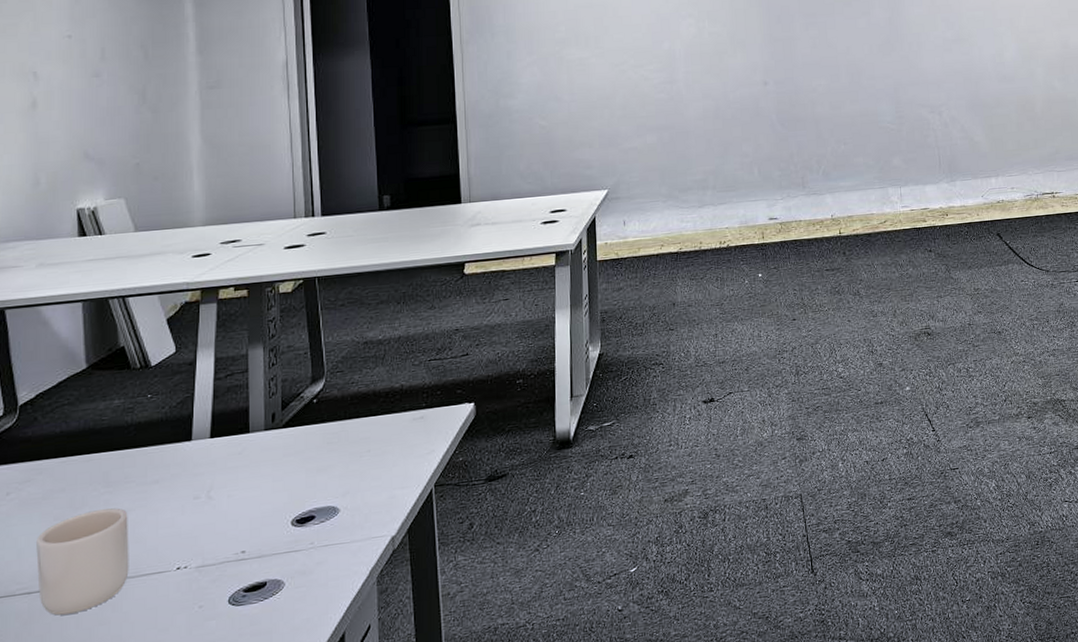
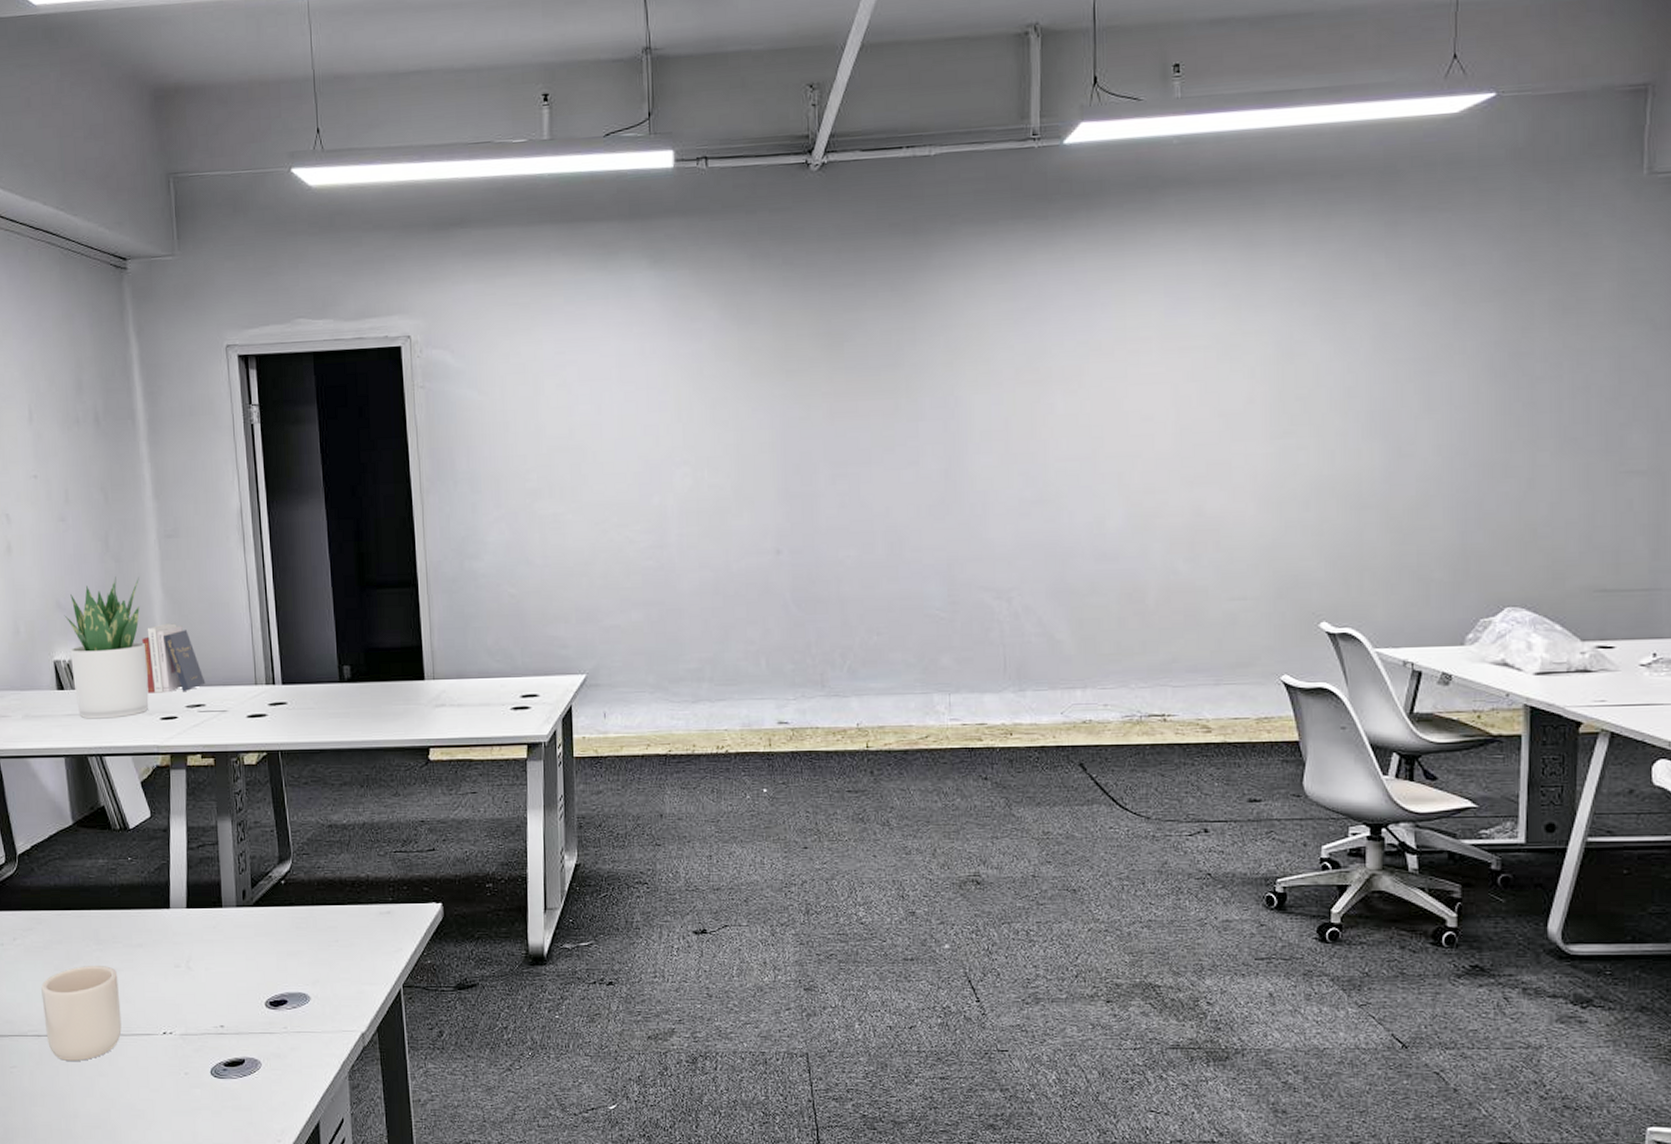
planter: none [92,125,181,263] -> present [64,576,149,719]
books: none [177,166,242,233] -> present [142,623,206,693]

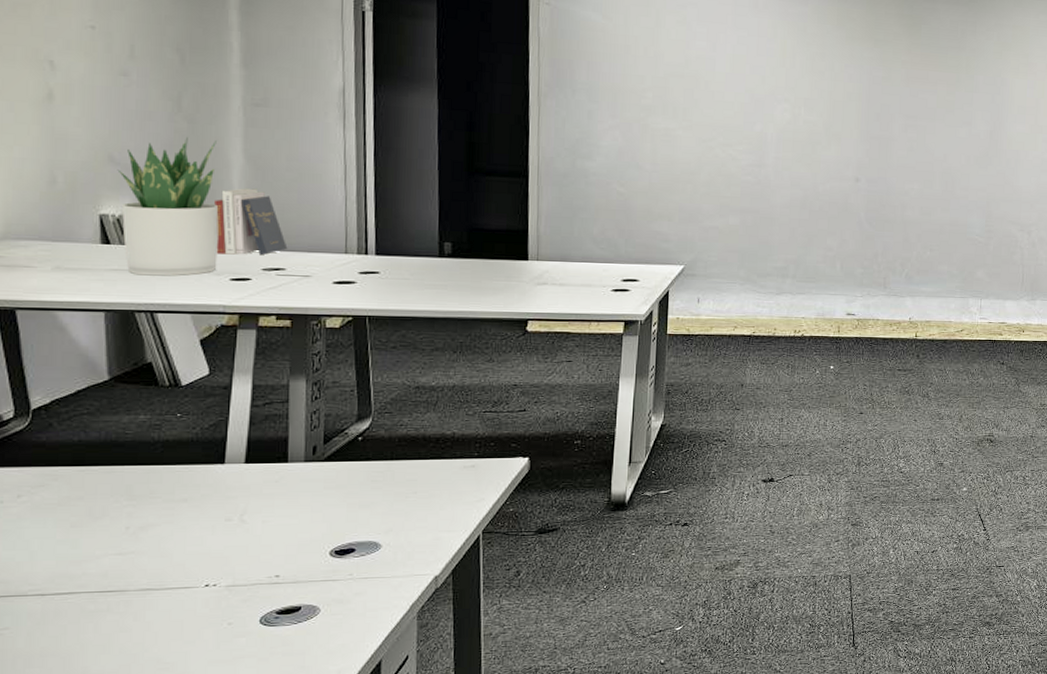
mug: present [41,965,122,1062] -> none [51,520,154,620]

